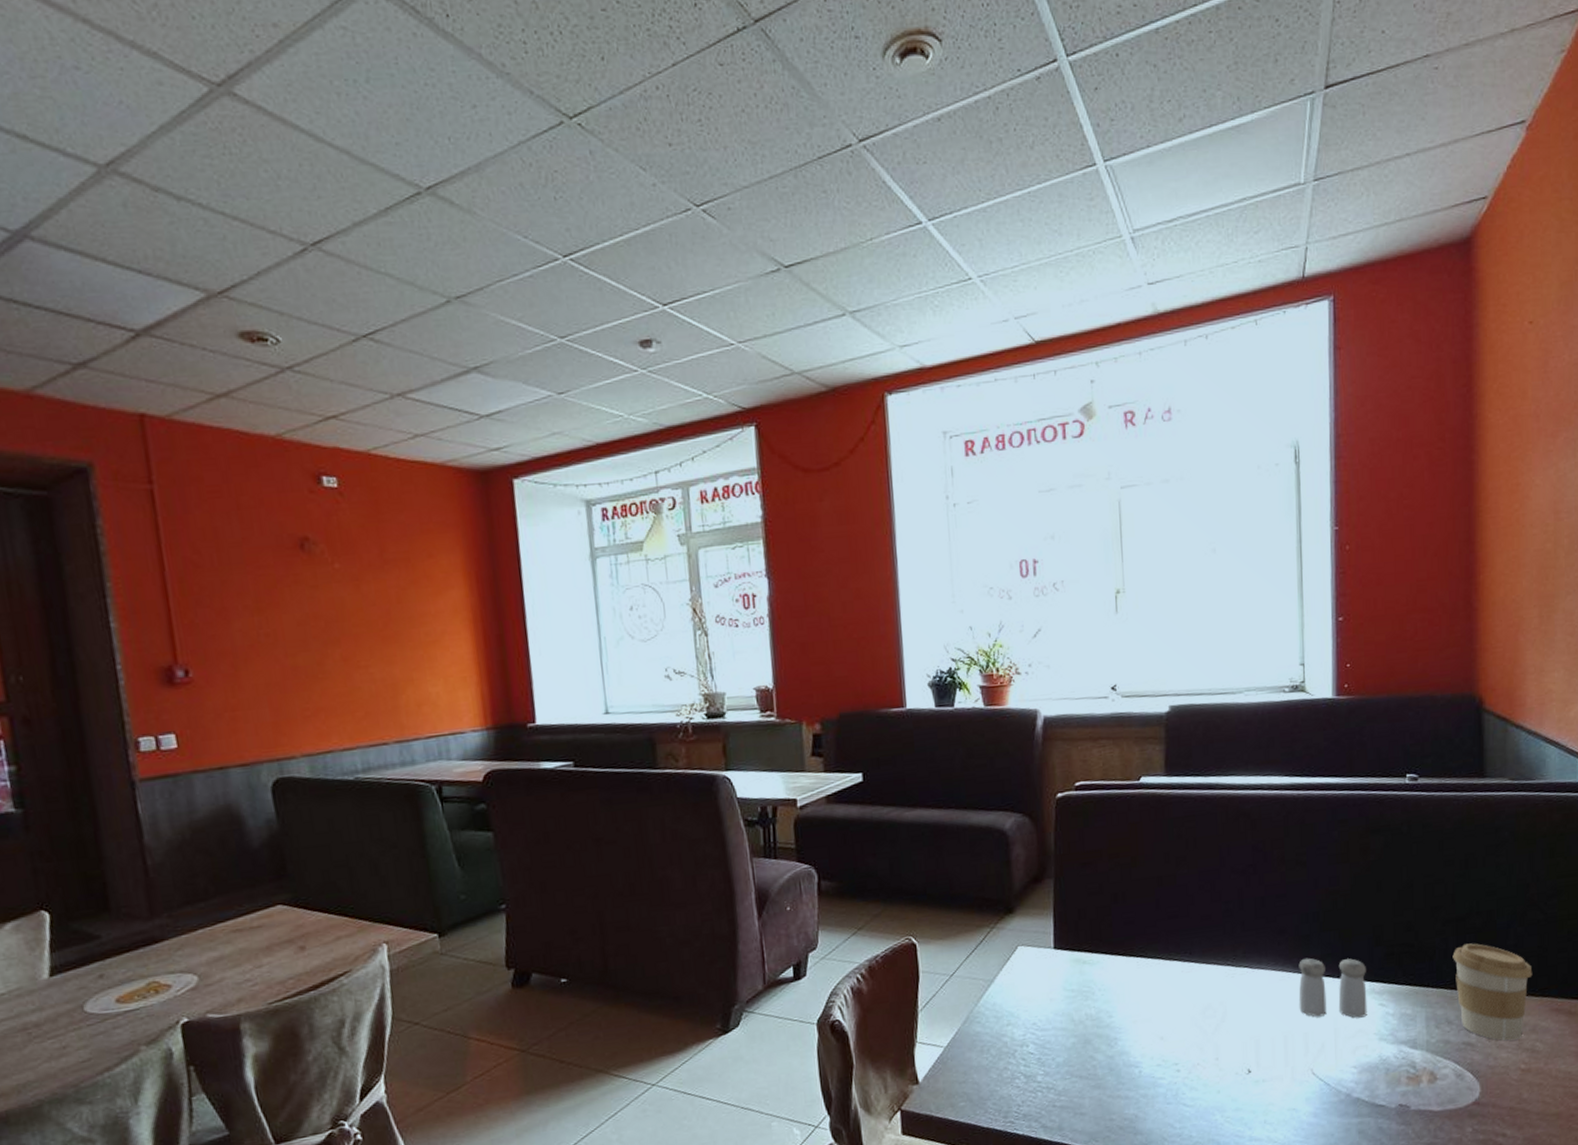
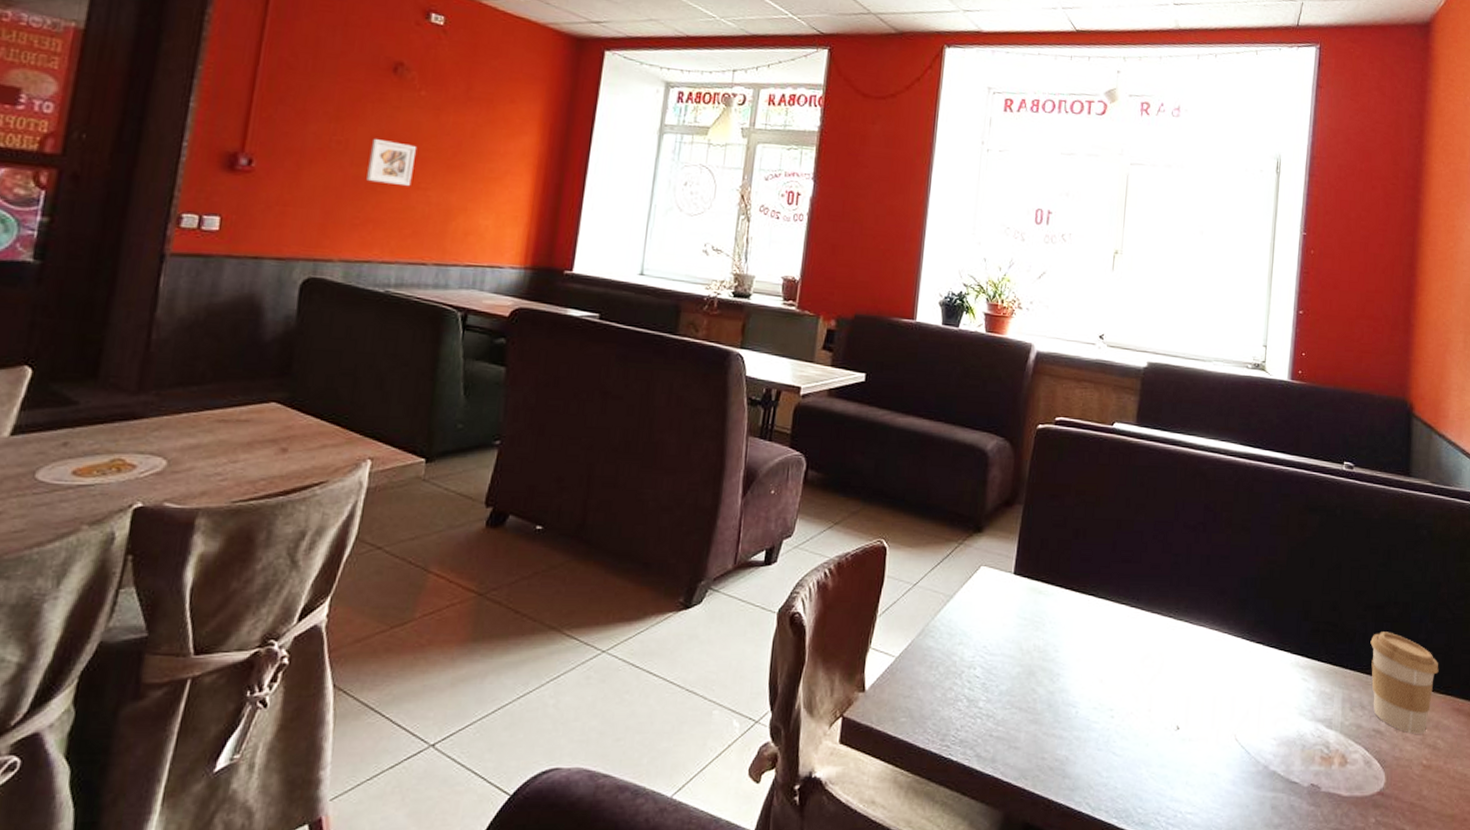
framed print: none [300,623,351,670] -> present [366,138,416,187]
salt and pepper shaker: present [1298,958,1367,1018] -> none [1230,622,1293,689]

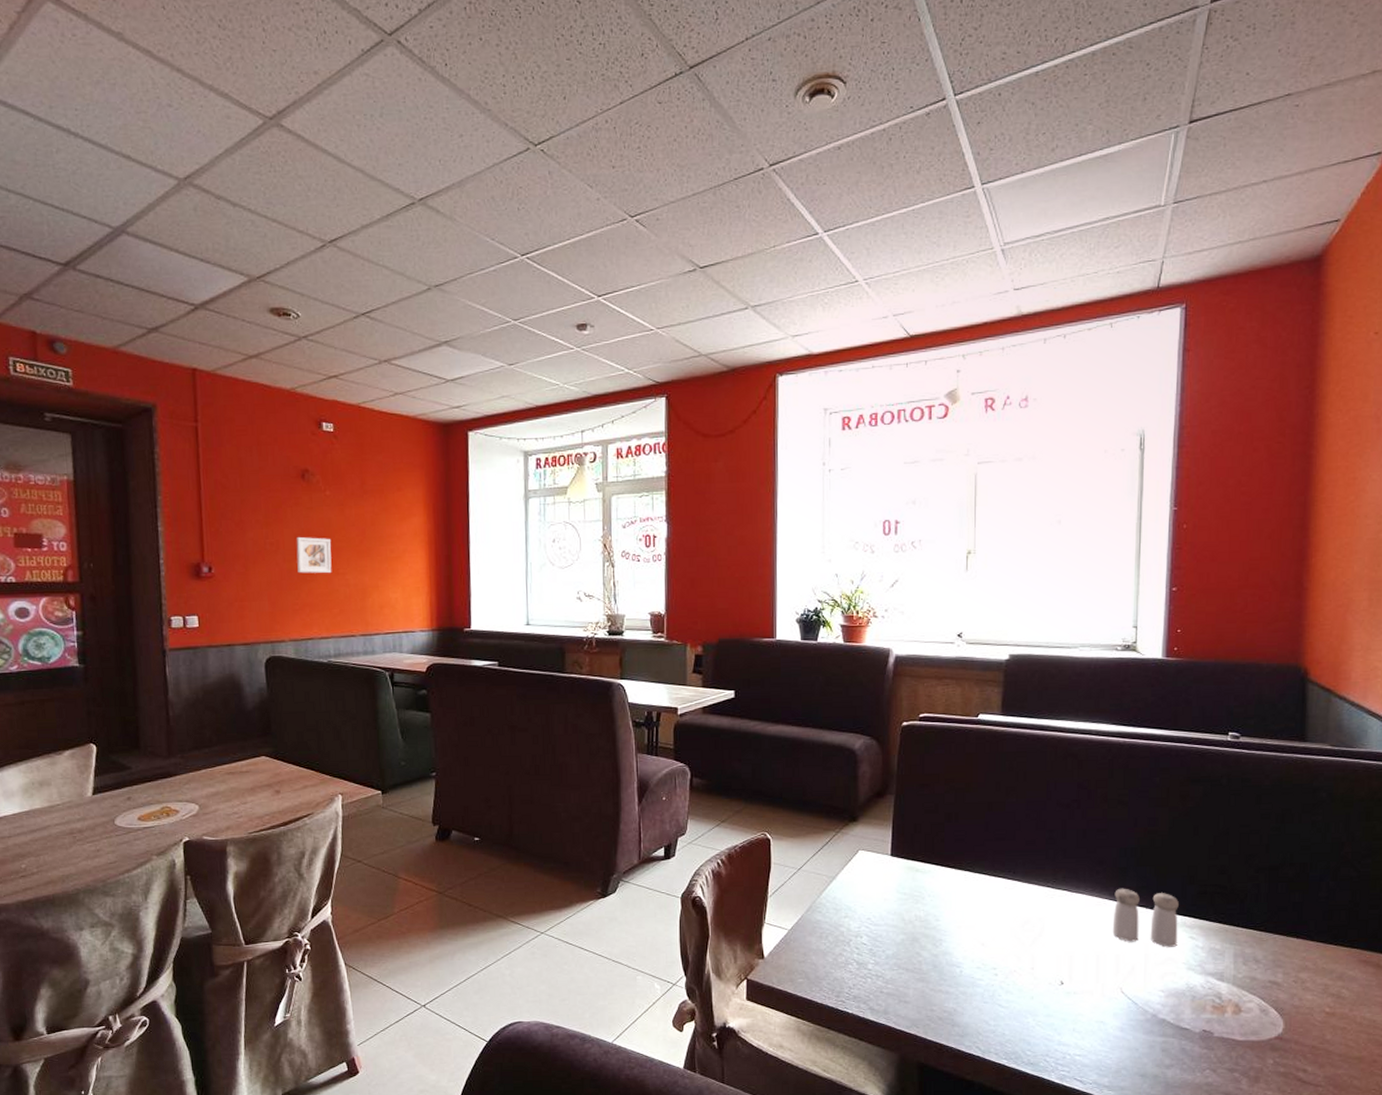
salt and pepper shaker: none [1230,622,1293,689] -> present [1112,888,1179,947]
coffee cup: present [1370,632,1439,734] -> none [1264,891,1343,984]

